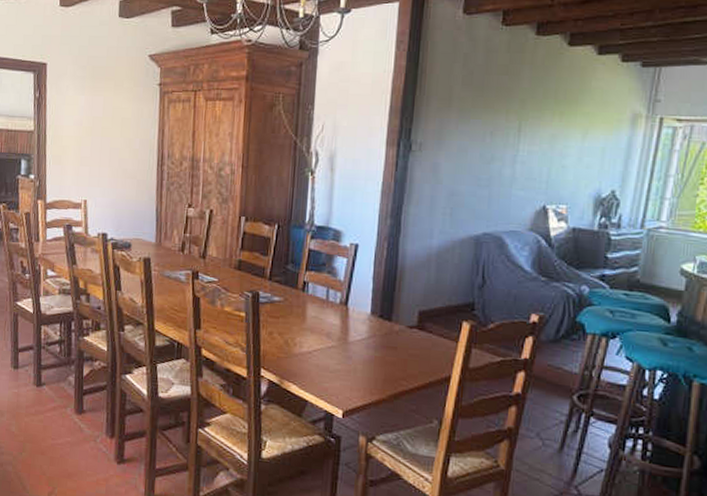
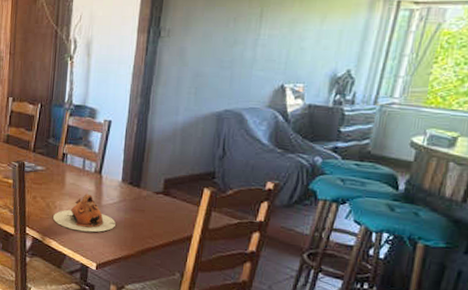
teapot: none [291,329,364,374] -> present [52,194,116,233]

